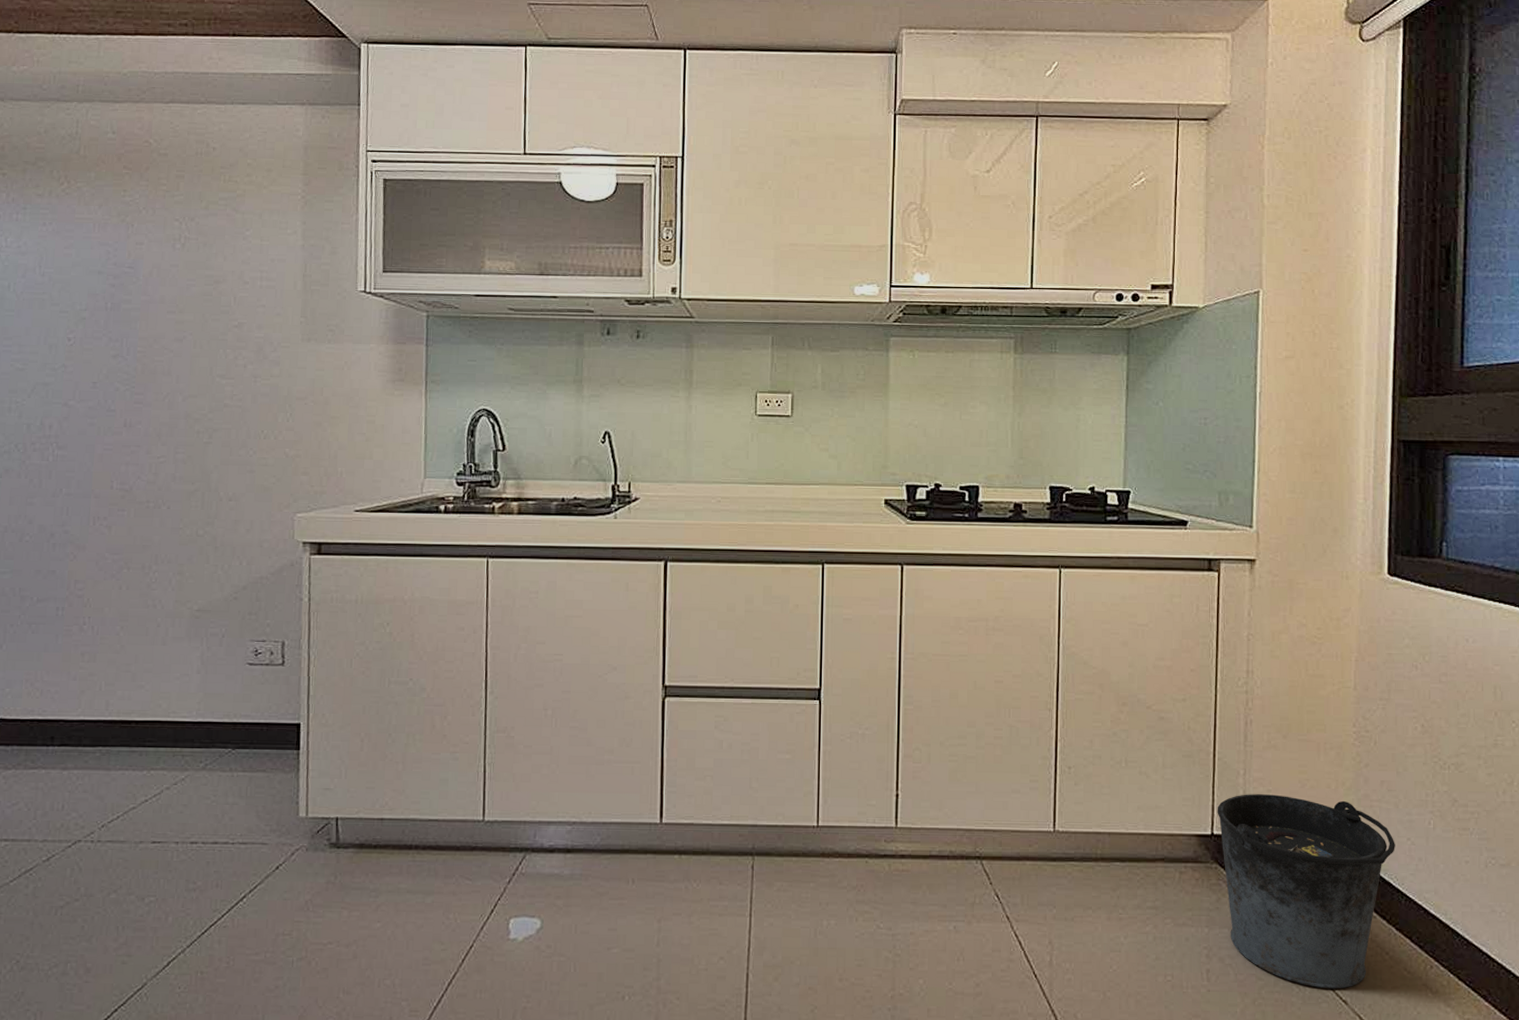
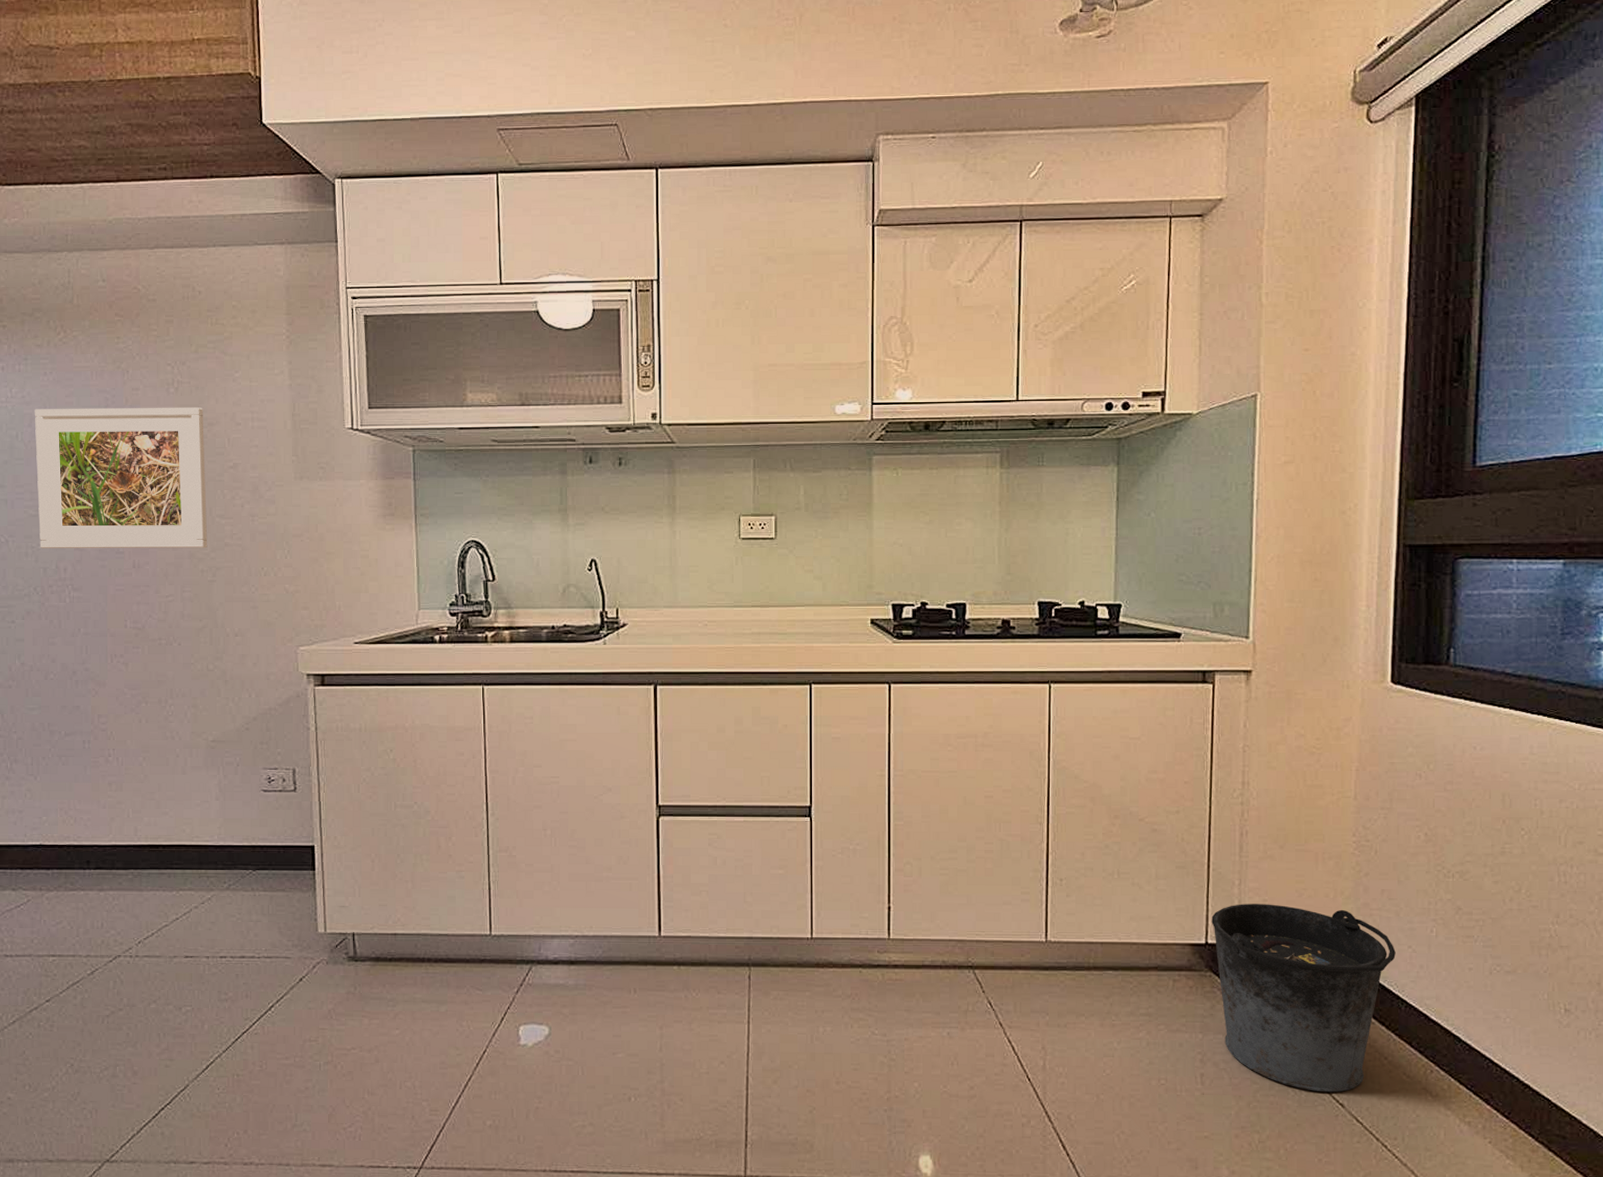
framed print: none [25,259,210,409] -> present [34,407,208,549]

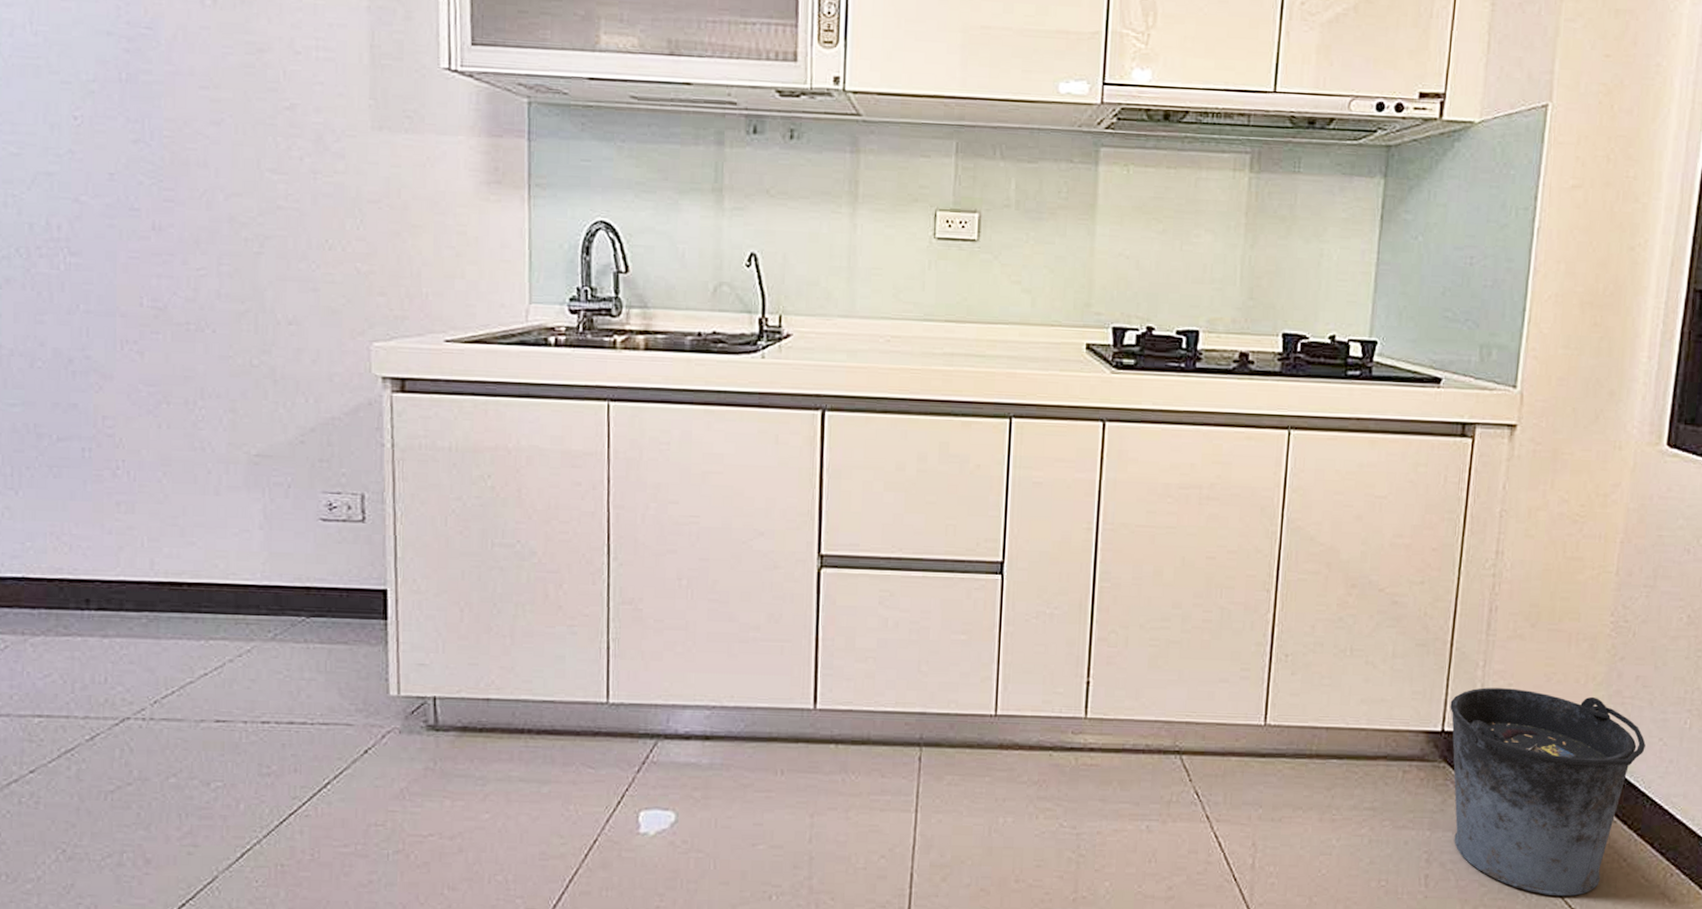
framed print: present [34,407,208,549] -> none [17,13,254,211]

